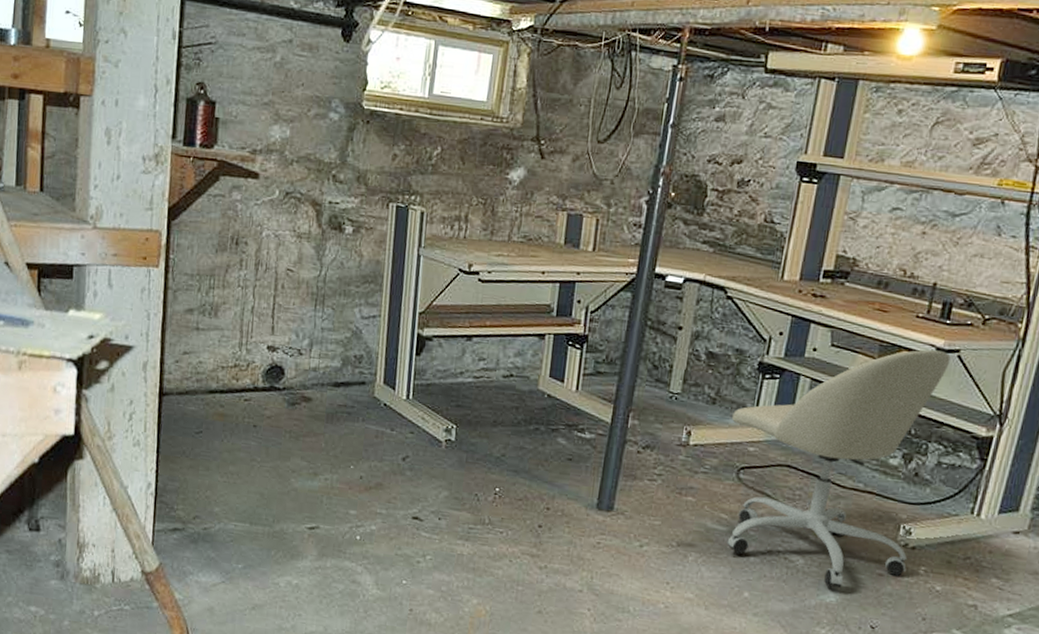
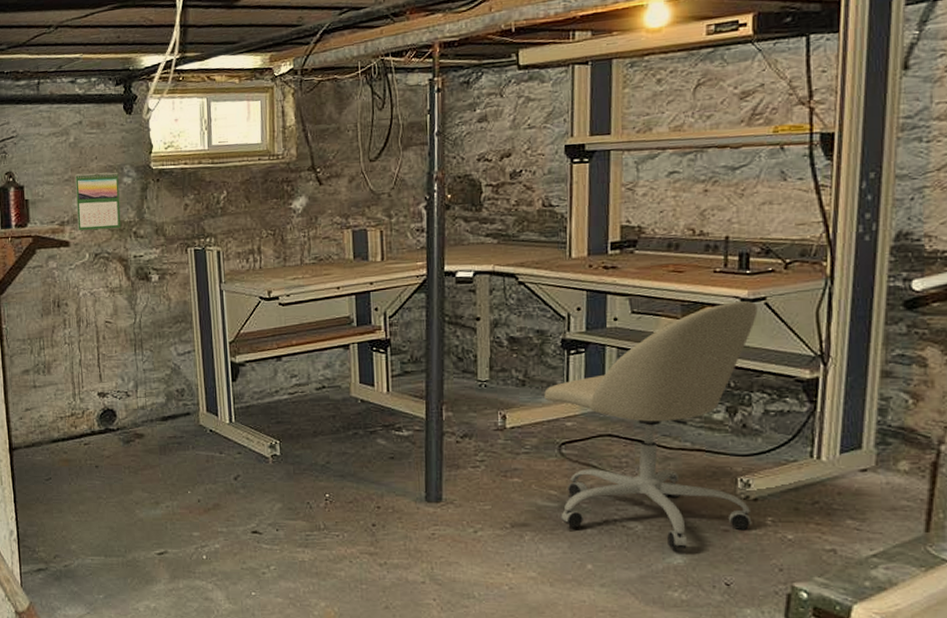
calendar: none [270,99,325,169] -> present [74,172,121,230]

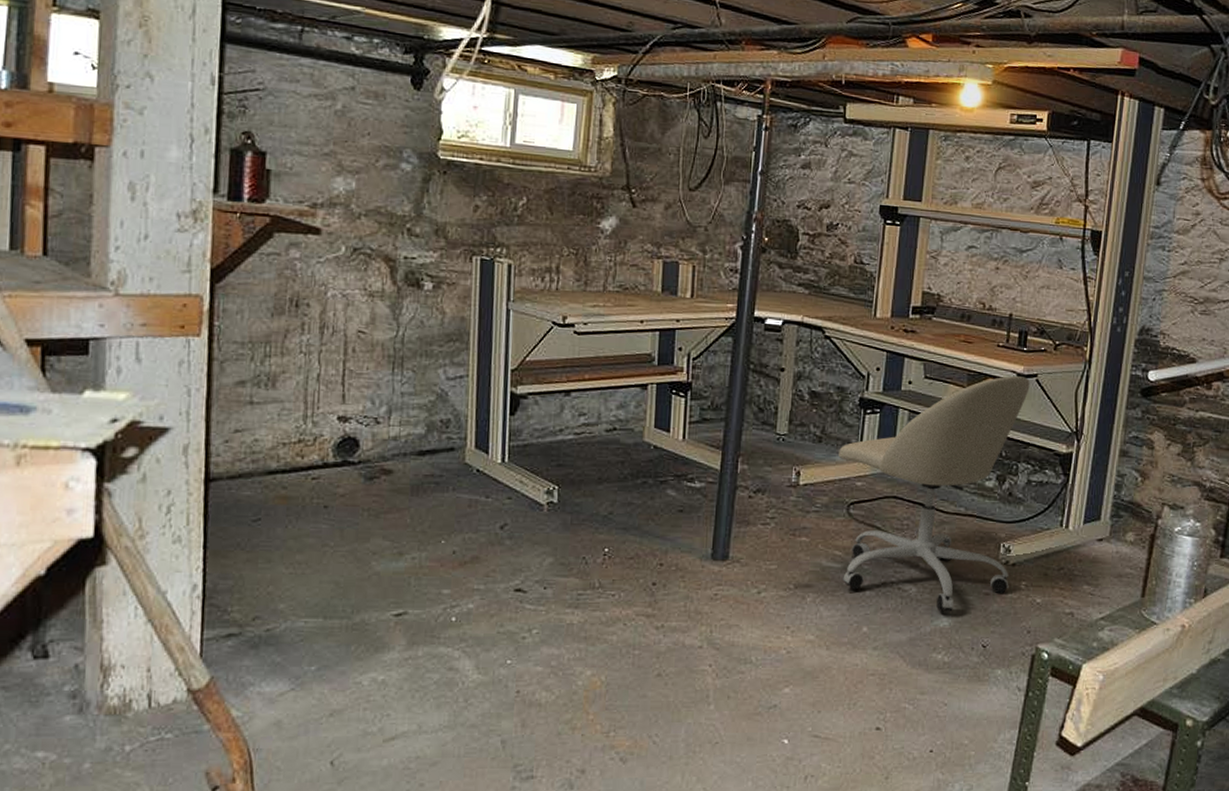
calendar: present [74,172,121,230] -> none [333,149,396,222]

